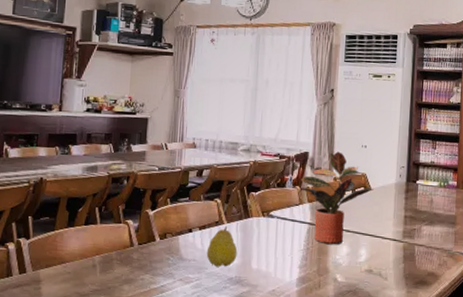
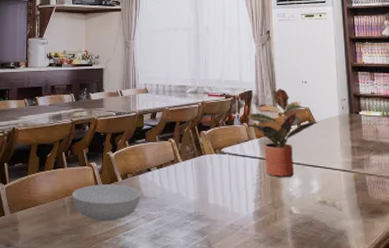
serving bowl: none [103,243,180,283] -> present [71,184,141,222]
fruit: present [206,226,238,267] -> none [165,164,194,203]

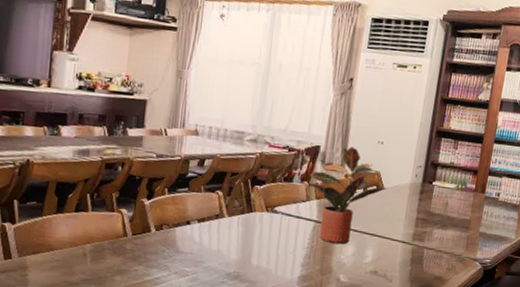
serving bowl: present [71,184,141,222] -> none [94,233,176,275]

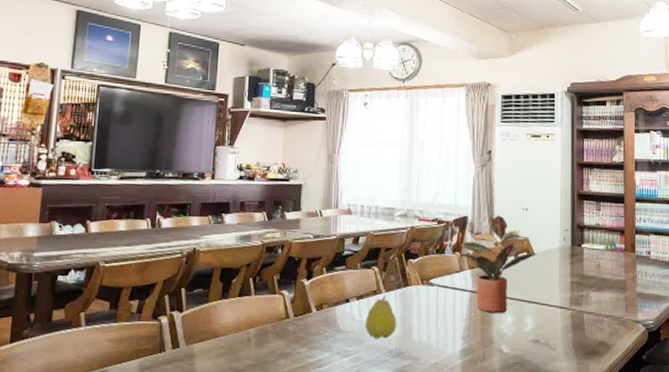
fruit: none [204,219,238,262] -> present [365,295,397,339]

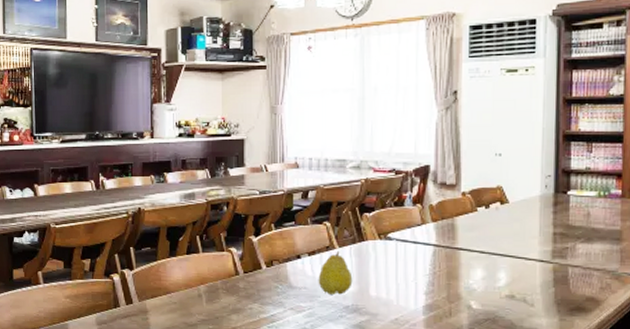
potted plant: present [460,215,537,314] -> none [421,162,513,268]

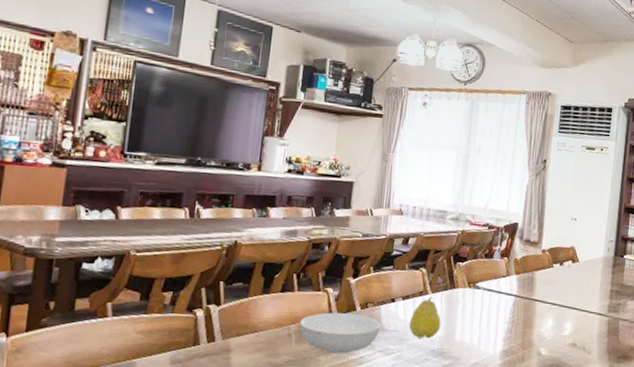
serving bowl: none [208,272,289,313] -> present [299,312,381,354]

